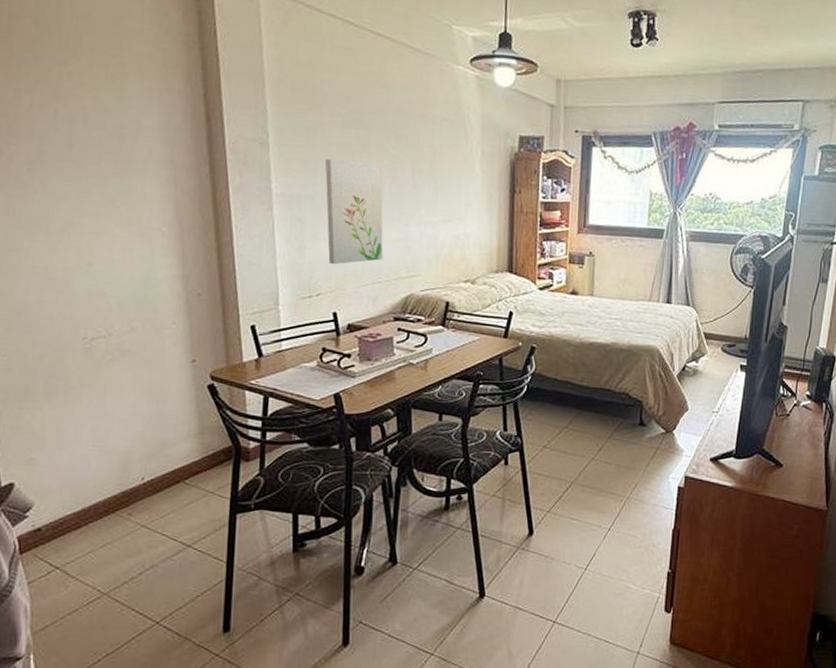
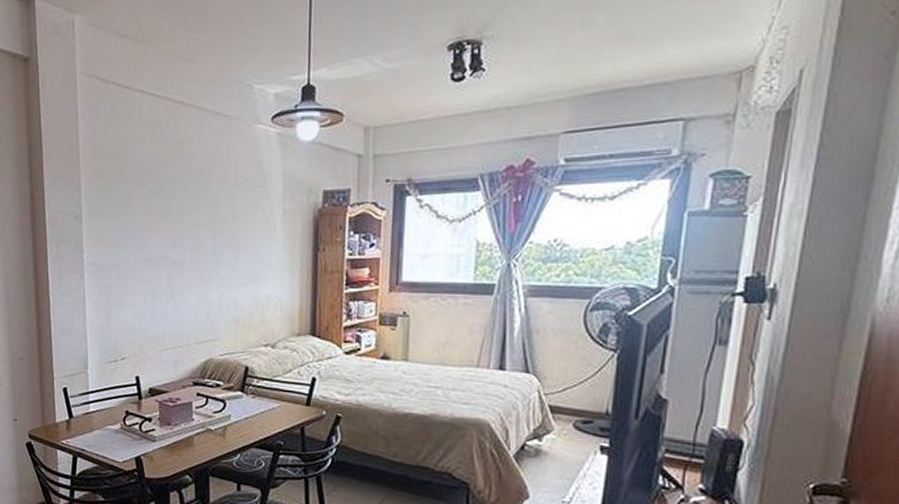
wall art: present [325,158,384,265] -> none [131,227,184,330]

